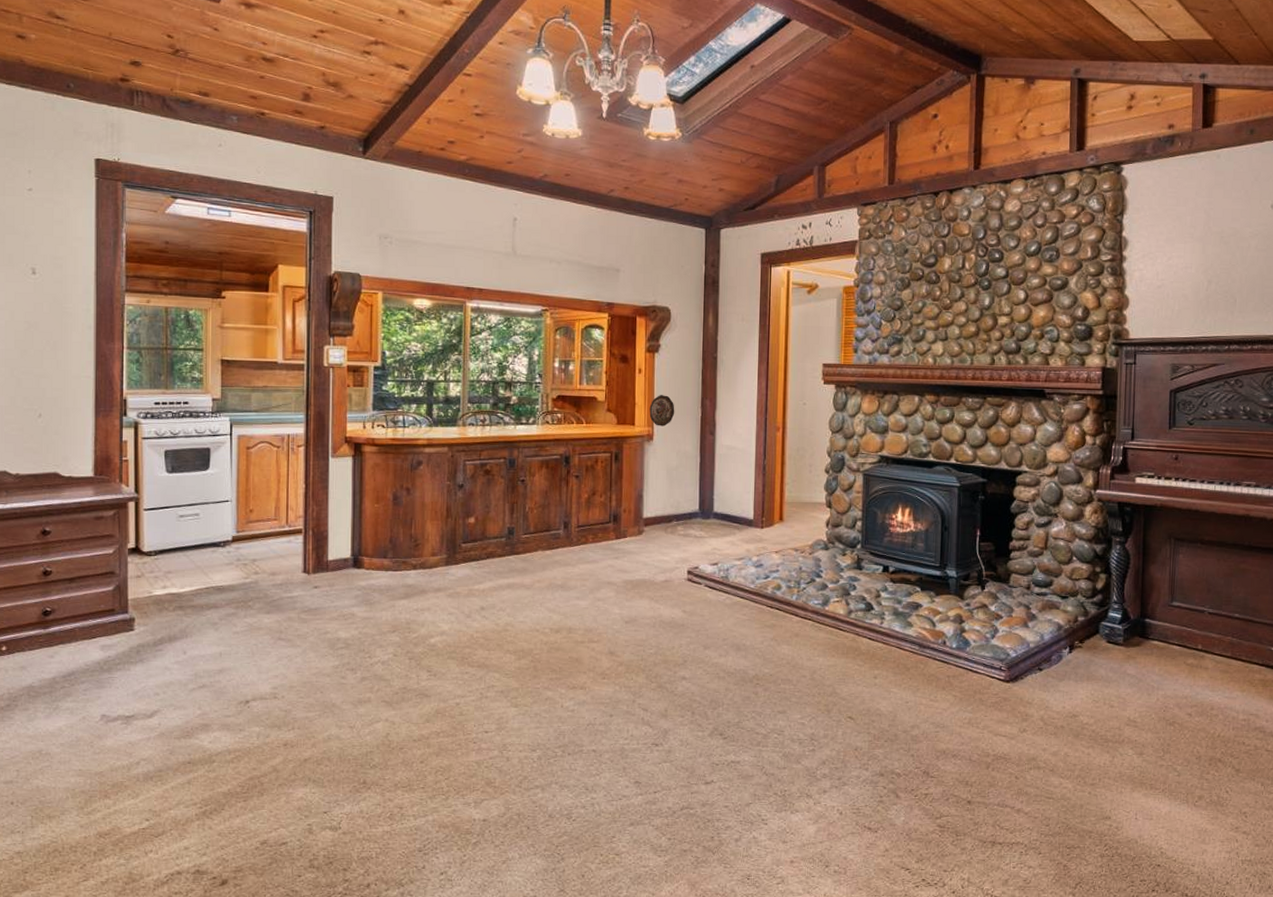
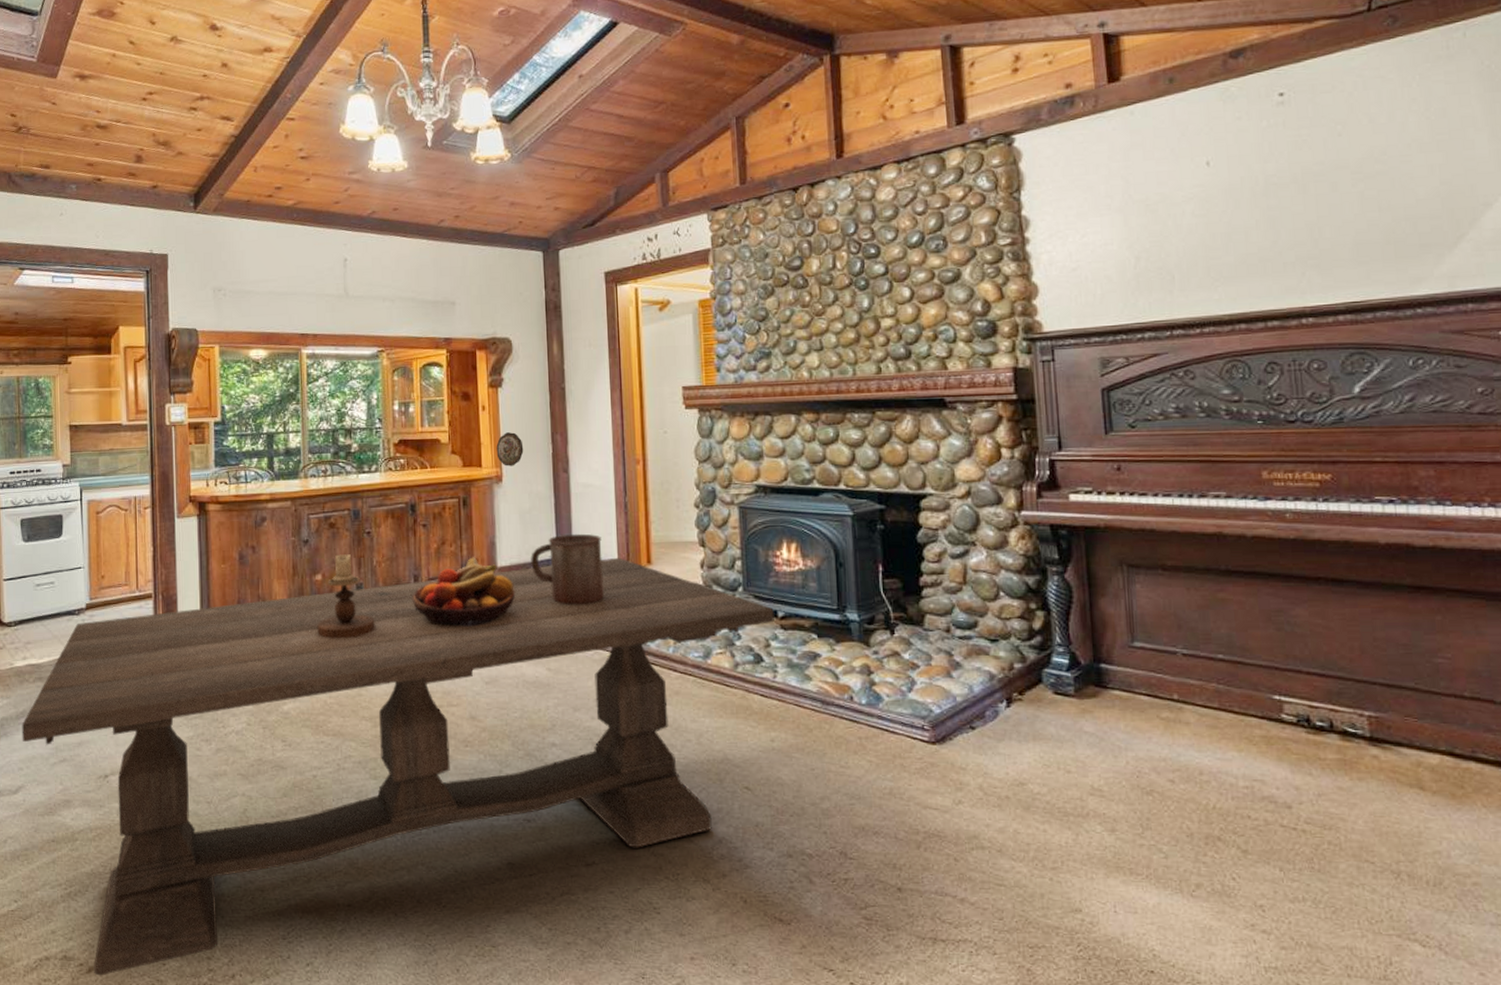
dining table: none [159,513,886,888] -> present [22,557,774,976]
candlestick: none [468,500,524,579] -> present [317,554,375,639]
fruit bowl: none [562,508,658,571] -> present [413,557,515,627]
mug: none [674,490,740,555] -> present [531,533,604,605]

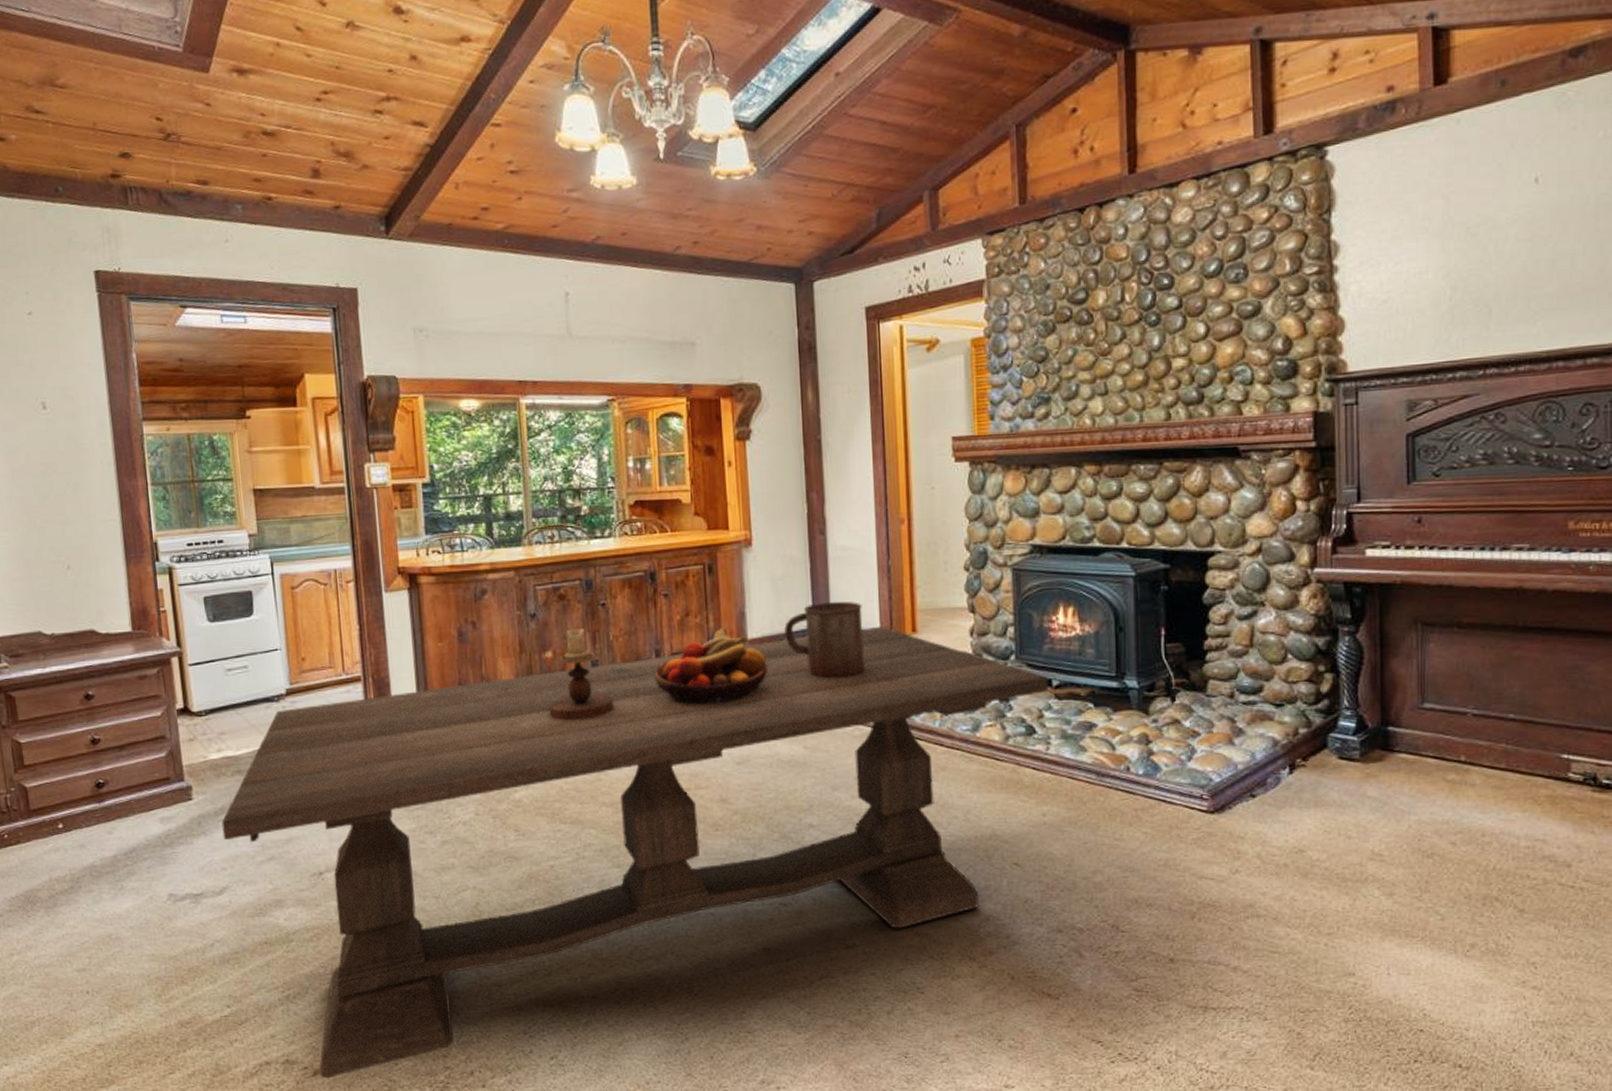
decorative plate: present [496,432,524,467] -> none [744,490,776,529]

